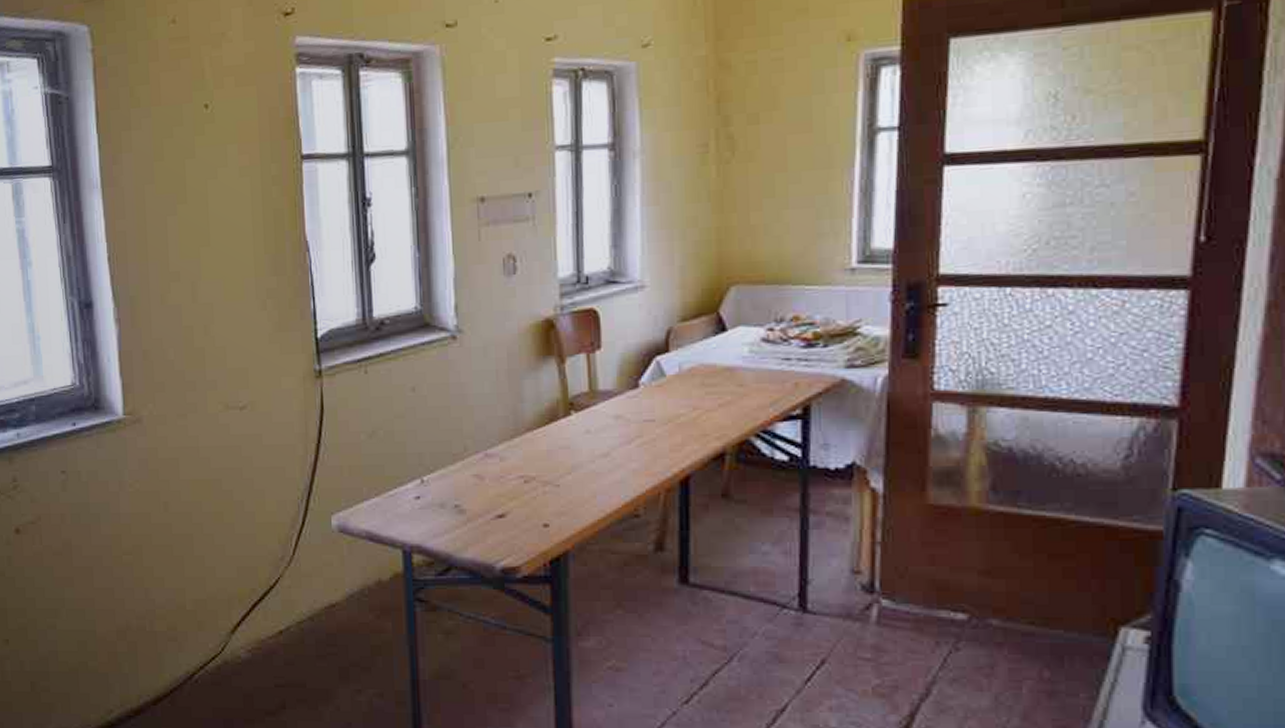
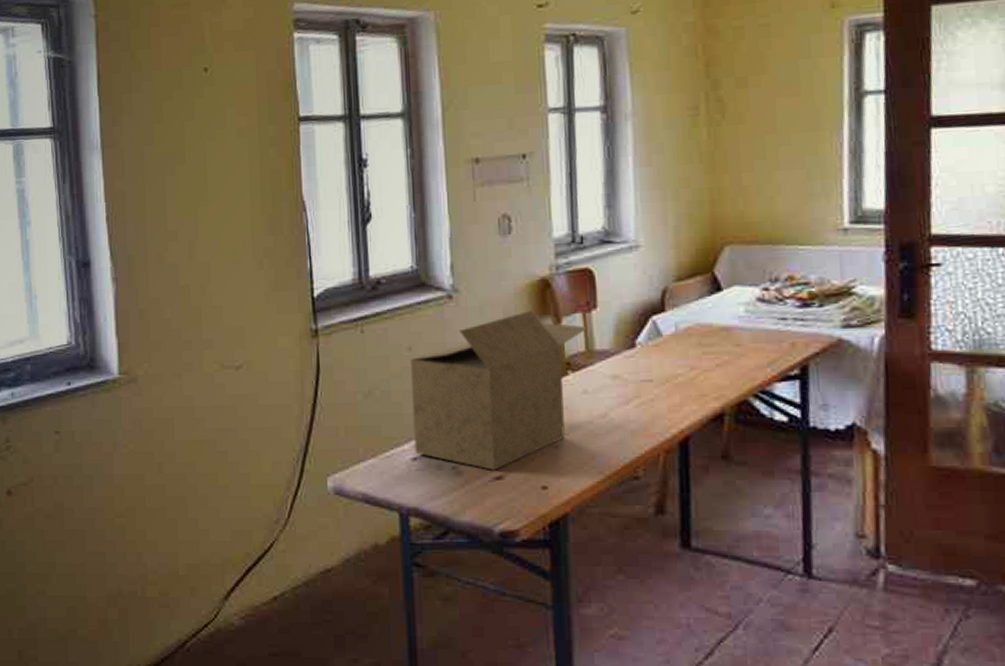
cardboard box: none [414,351,593,509] -> present [411,311,589,470]

